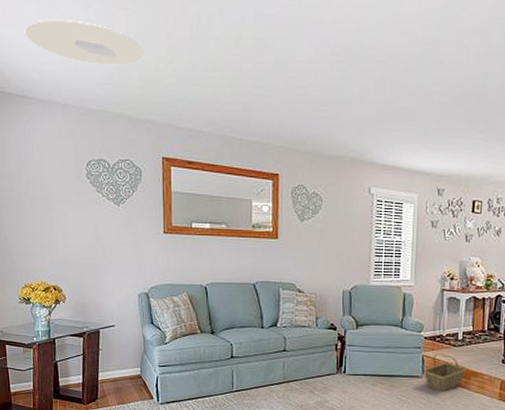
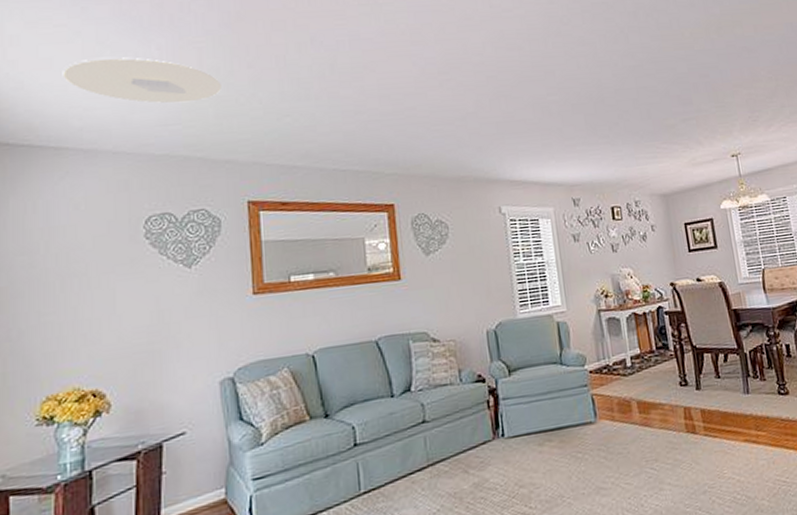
basket: present [423,353,467,392] -> none [595,387,644,437]

